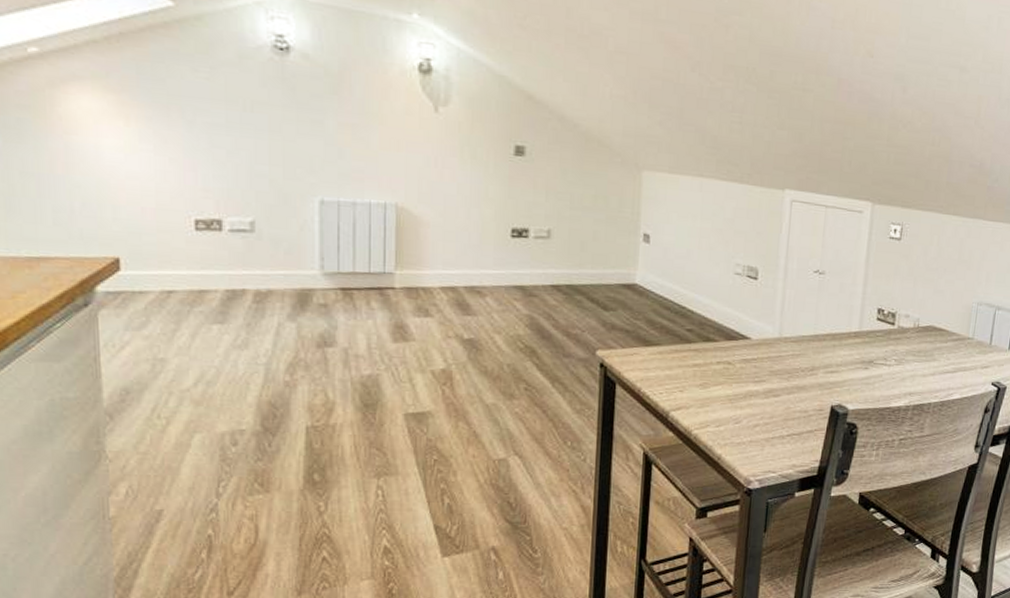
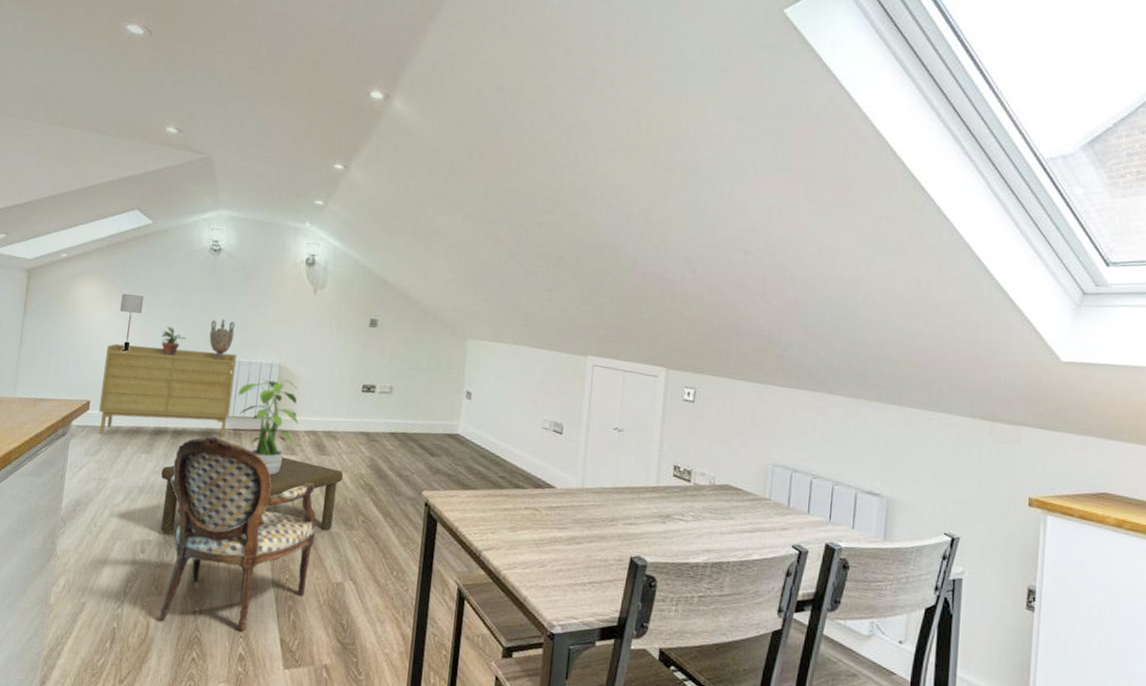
sideboard: none [133,179,334,302] -> present [99,344,237,438]
table lamp: none [143,109,180,191] -> present [120,294,144,352]
potted plant: none [216,155,255,195] -> present [161,327,186,356]
coffee table: none [245,320,495,420] -> present [160,457,343,533]
armchair: none [259,297,466,523] -> present [158,435,317,632]
decorative urn: none [289,145,326,200] -> present [209,319,235,360]
potted plant: none [341,221,431,342] -> present [237,377,299,475]

